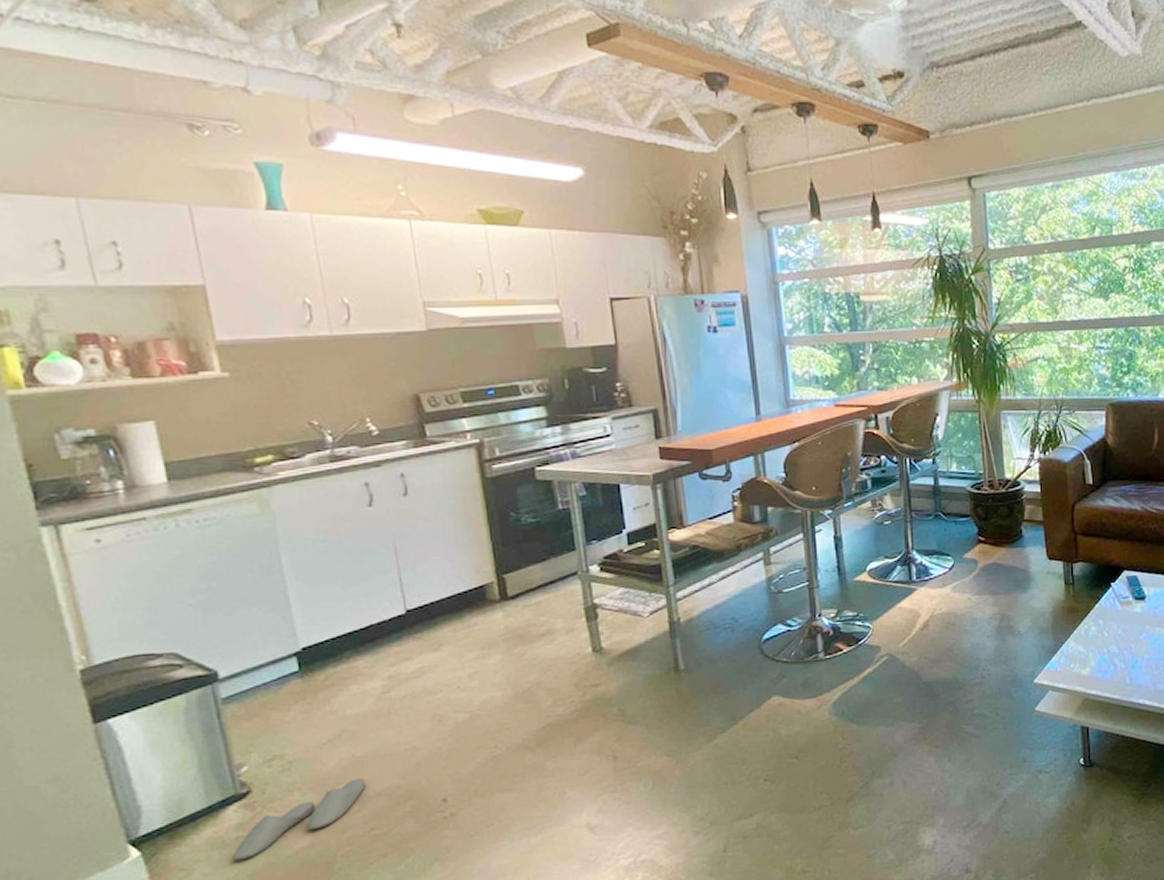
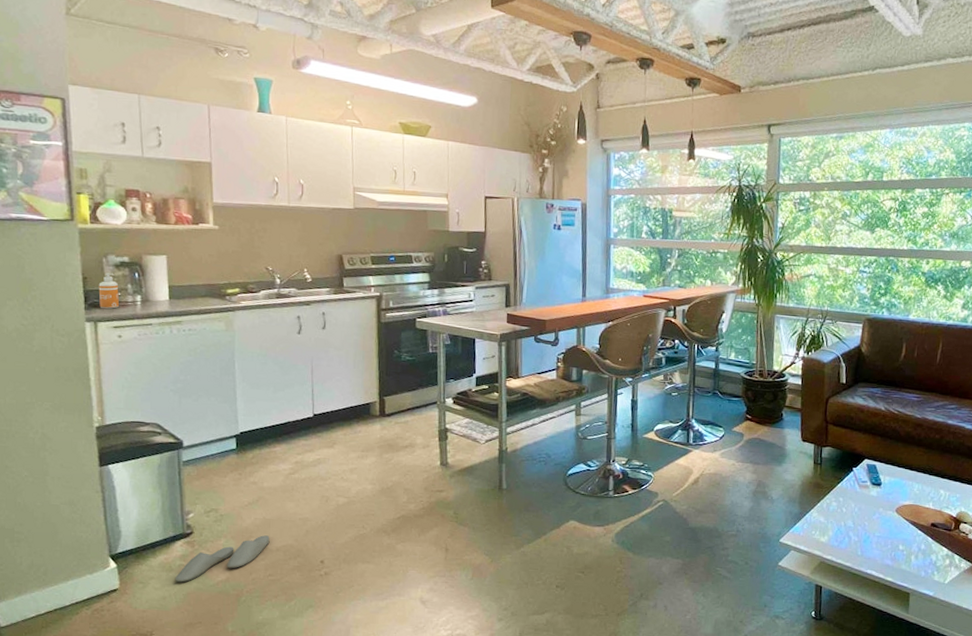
soap dispenser: none [53,454,92,506] -> present [98,272,120,309]

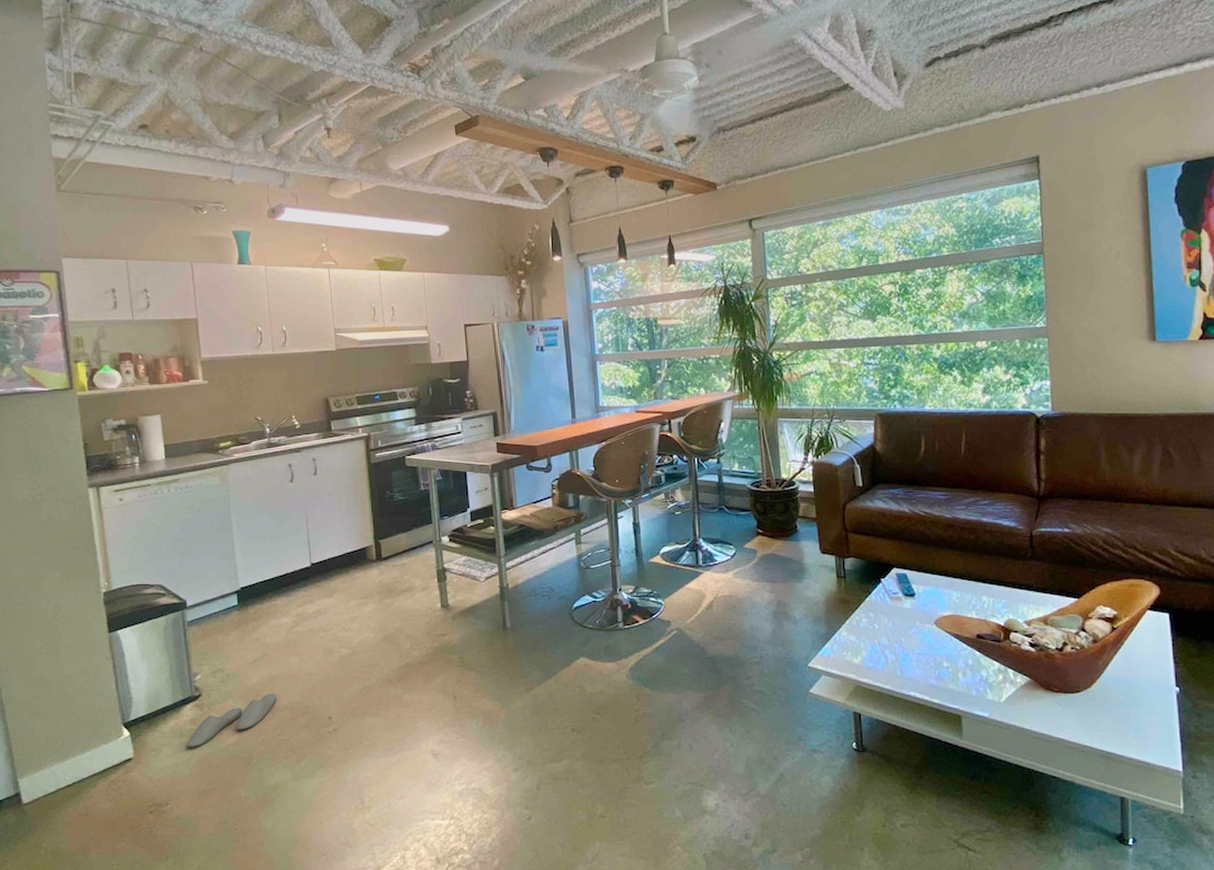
soap dispenser: present [98,272,120,309] -> none [99,437,120,474]

